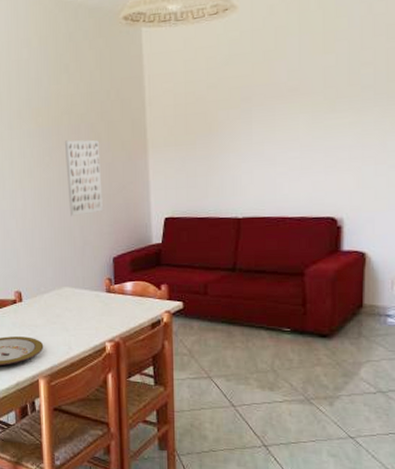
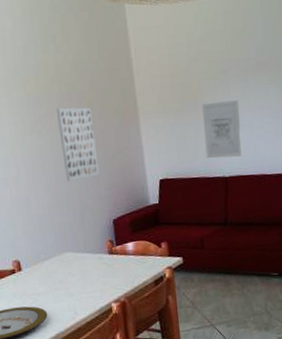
wall art: none [217,131,261,197] -> present [201,100,243,159]

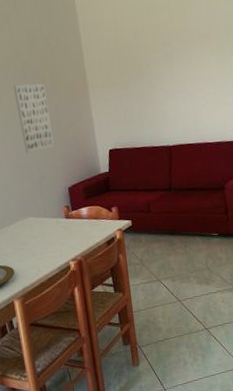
wall art: present [201,100,243,159] -> none [146,72,186,129]

